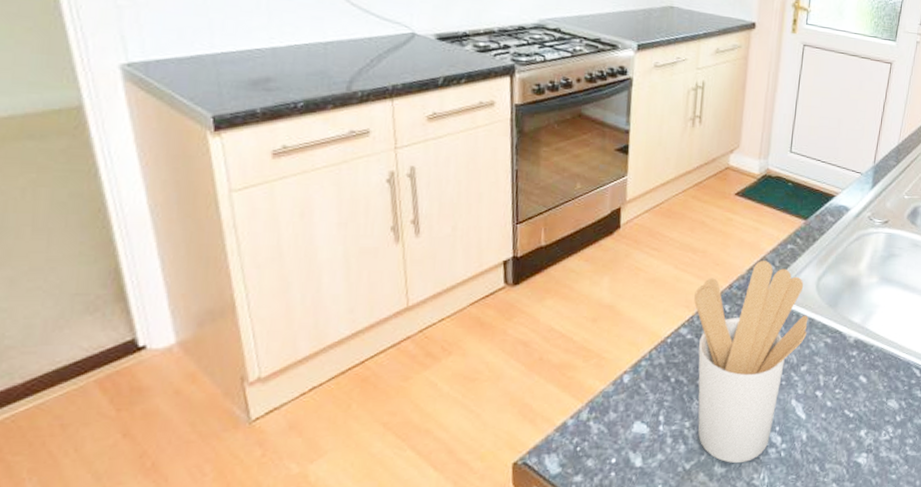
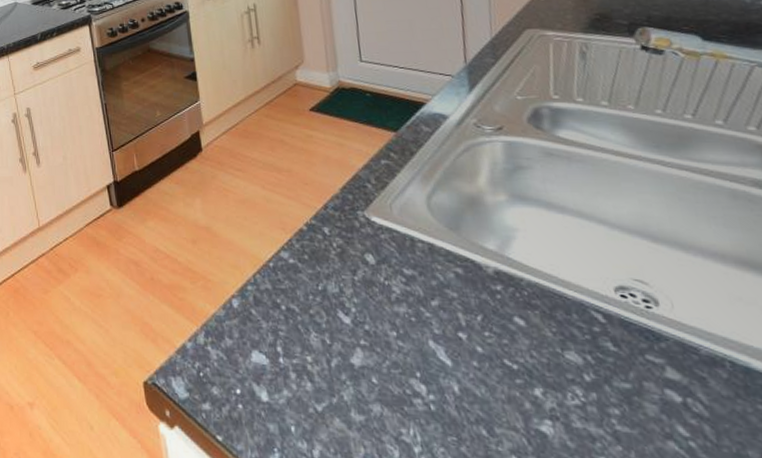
utensil holder: present [694,261,808,464] -> none [288,178,429,413]

